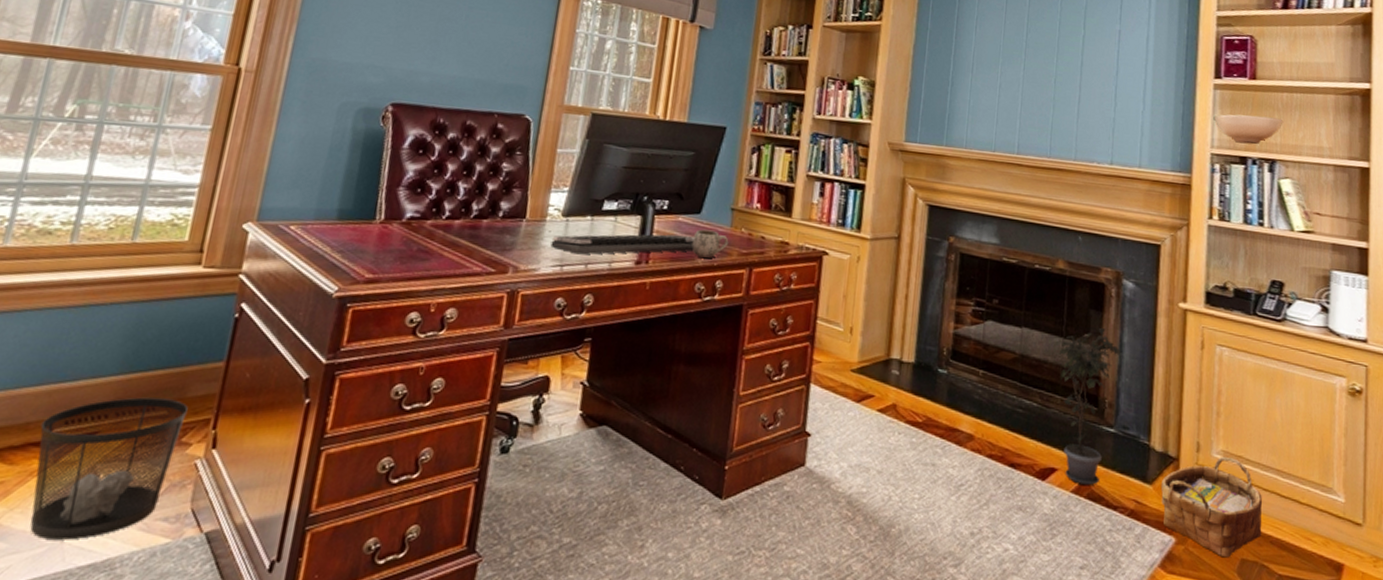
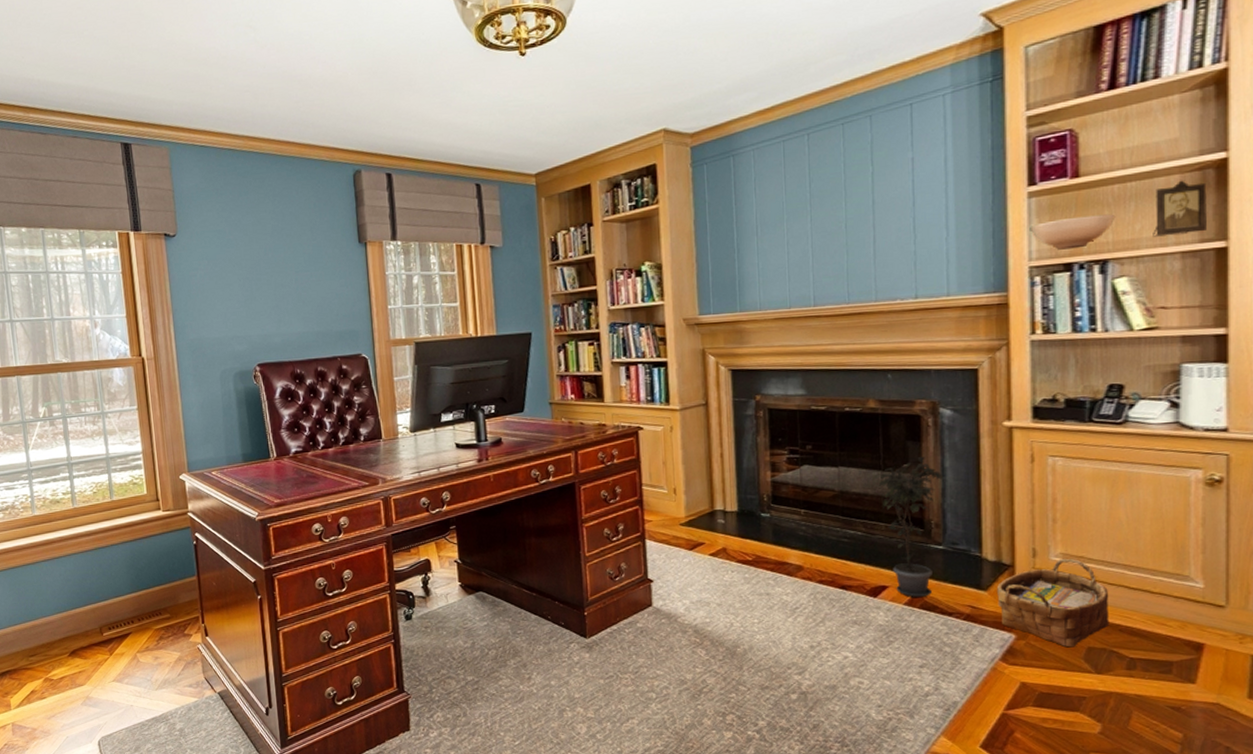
waste bin: present [30,397,188,540] -> none [95,606,183,704]
computer keyboard: present [550,234,694,255] -> none [406,432,524,461]
mug: present [692,229,729,259] -> none [521,424,553,449]
photo frame: none [1312,100,1355,150] -> present [1153,180,1207,237]

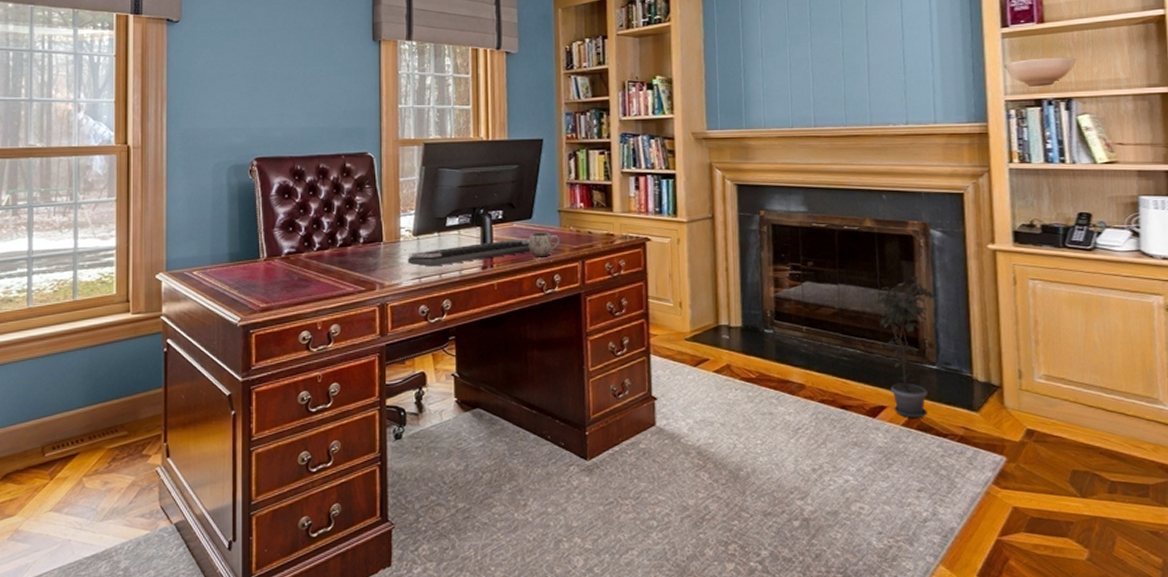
computer keyboard: none [406,432,524,461] -> present [407,240,531,267]
mug: none [521,424,553,449] -> present [528,231,560,257]
woven basket: present [996,558,1109,648] -> none [987,380,1091,471]
photo frame: present [1153,180,1207,237] -> none [1108,31,1152,80]

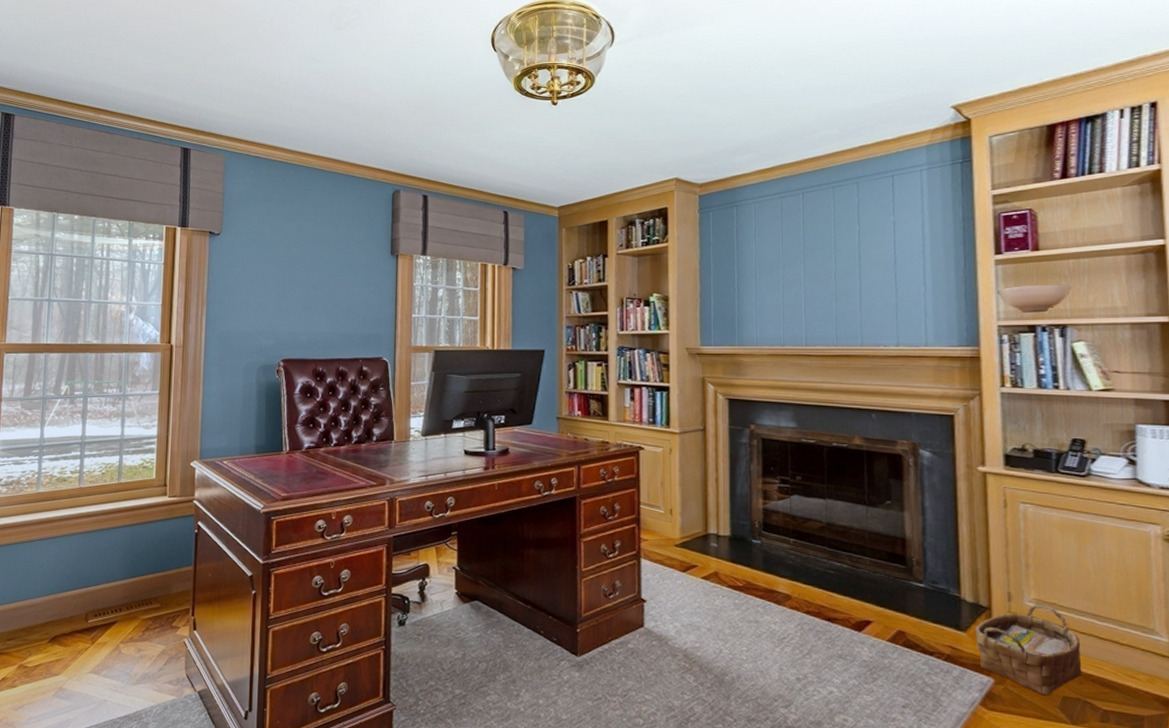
computer keyboard: present [407,240,531,267] -> none [416,443,530,466]
mug: present [528,231,560,257] -> none [528,437,558,461]
potted plant: present [870,277,935,418] -> none [858,495,923,634]
woven basket: none [987,380,1091,471] -> present [974,604,1082,696]

